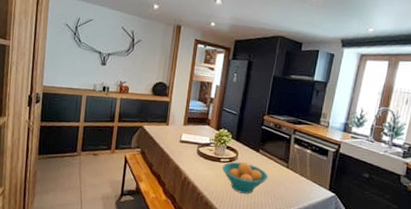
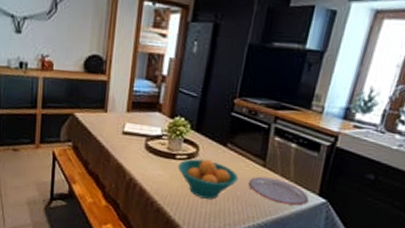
plate: none [276,175,322,199] -> present [248,176,309,206]

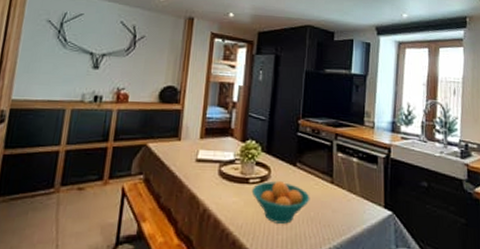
plate: present [248,176,309,206] -> none [320,194,377,221]

